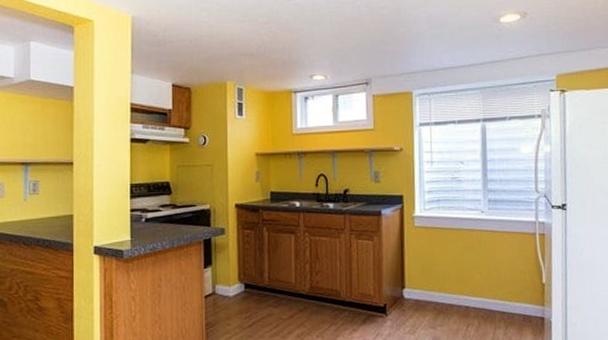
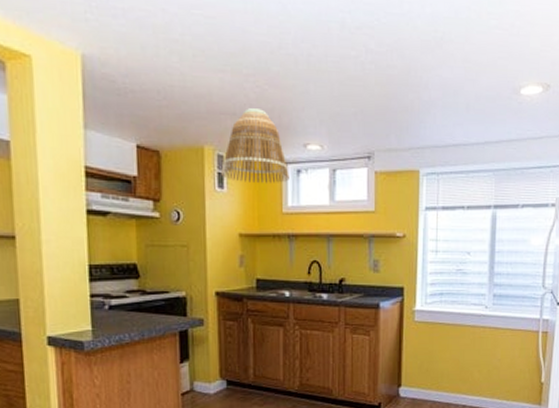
lamp shade: none [241,49,298,111] -> present [221,108,289,184]

